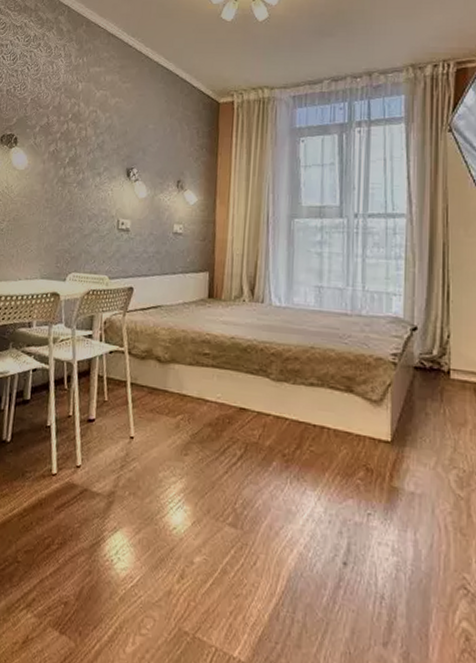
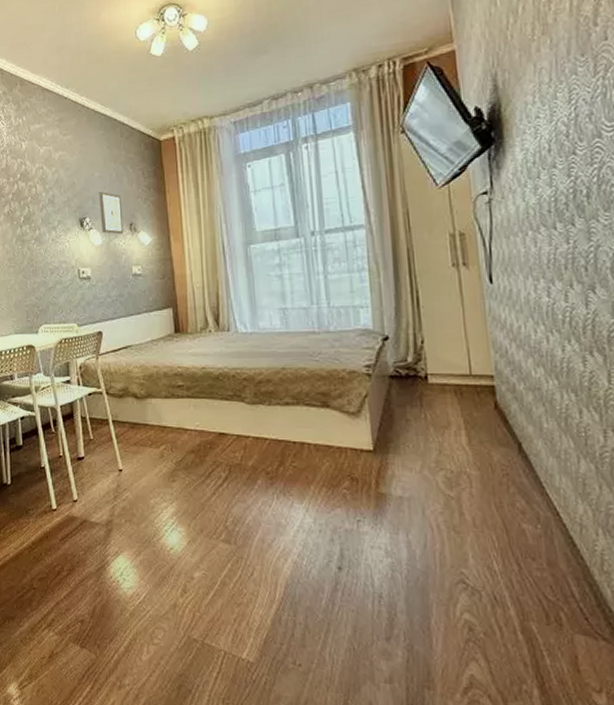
wall art: none [148,145,172,190] -> present [99,192,124,234]

